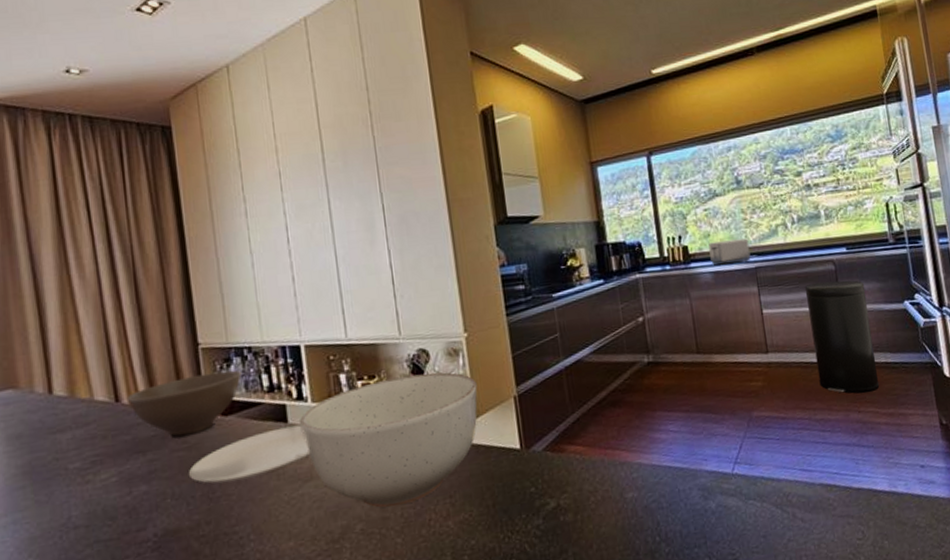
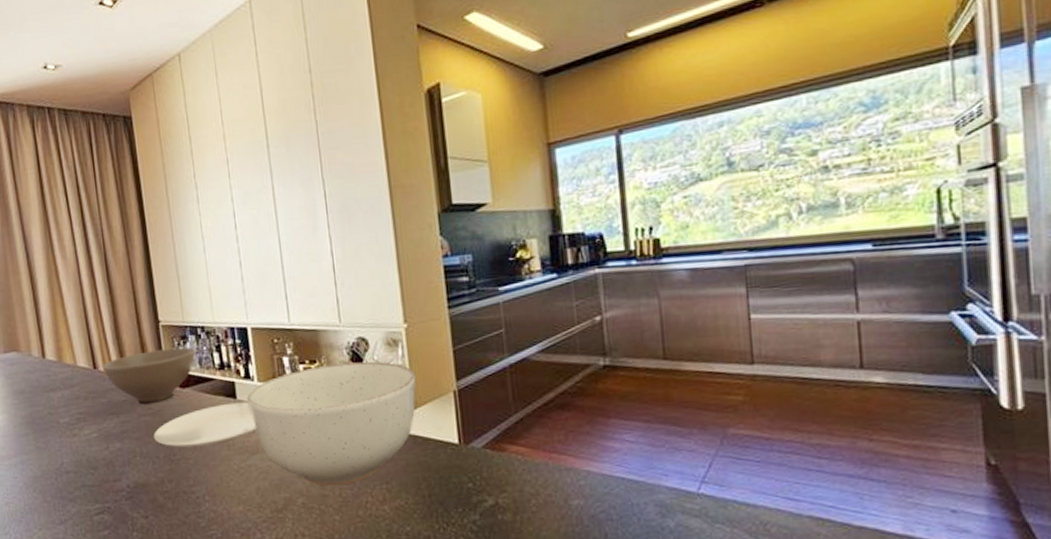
toaster: present [708,238,751,265] -> none [686,230,740,261]
pedal bin: present [804,280,880,394] -> none [809,283,903,419]

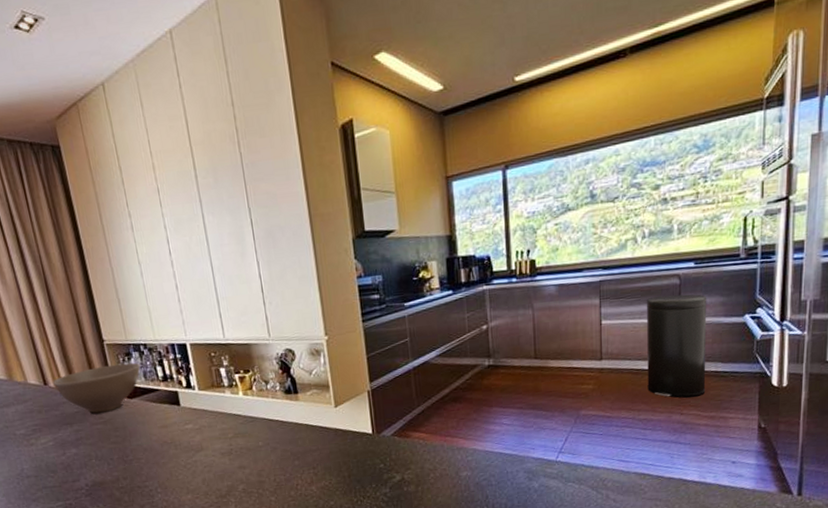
plate: present [153,402,256,448] -> none [106,408,200,450]
bowl: present [247,361,416,486] -> none [190,369,336,474]
pedal bin: none [809,283,903,419] -> present [646,294,707,398]

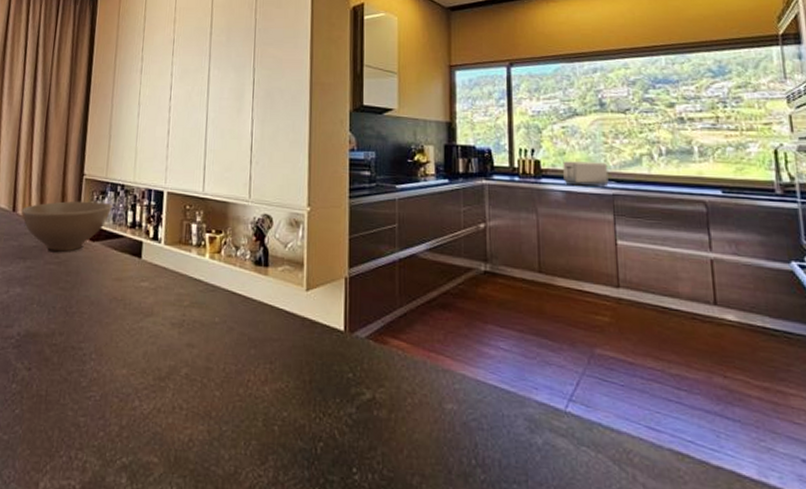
toaster: none [556,252,597,278] -> present [563,161,609,187]
pedal bin: present [646,294,707,398] -> none [668,222,753,357]

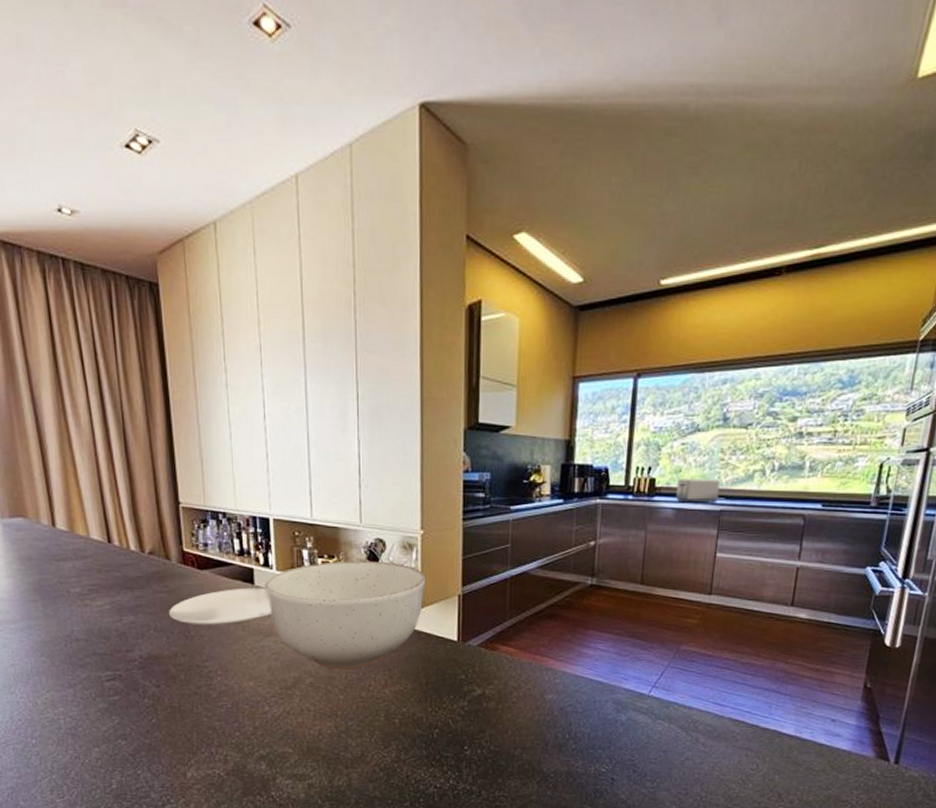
bowl: present [21,201,112,253] -> none [117,530,216,582]
plate: none [54,261,155,302] -> present [168,588,271,626]
bowl: none [151,236,312,360] -> present [265,561,426,670]

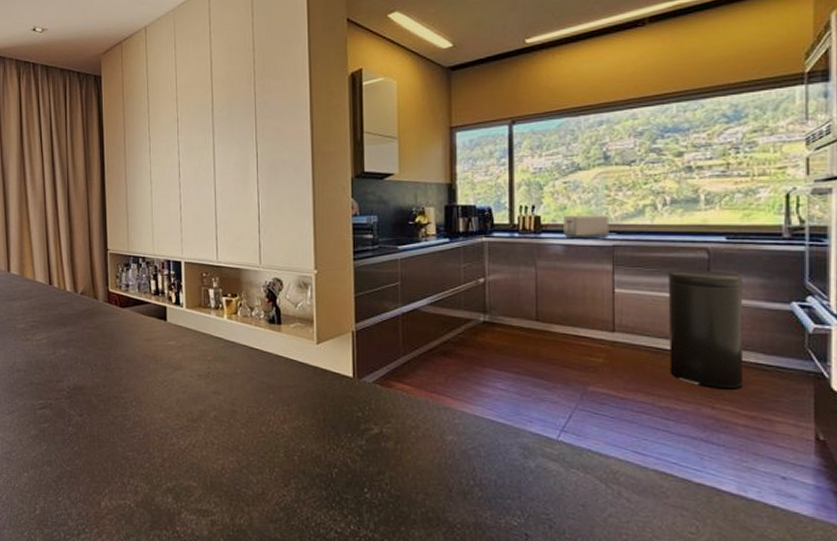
plate: present [168,588,271,626] -> none [93,324,181,359]
bowl: present [265,561,426,670] -> none [176,299,321,404]
pedal bin: none [754,535,830,646] -> present [667,269,744,390]

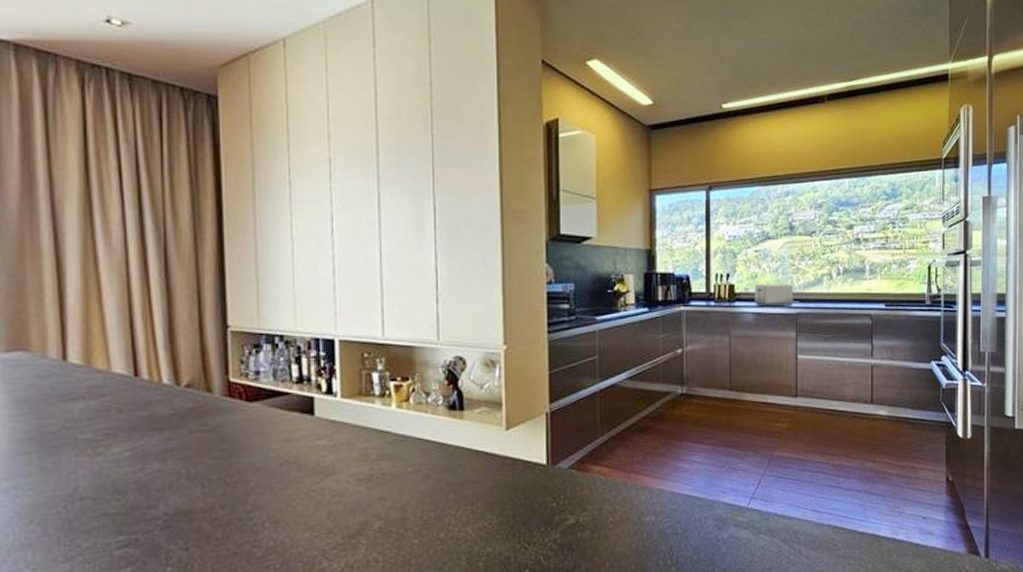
pedal bin: present [667,269,744,390] -> none [840,334,897,444]

